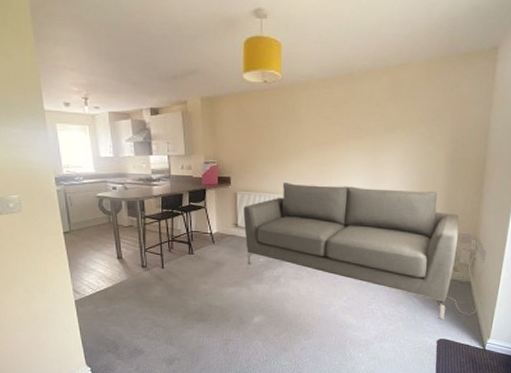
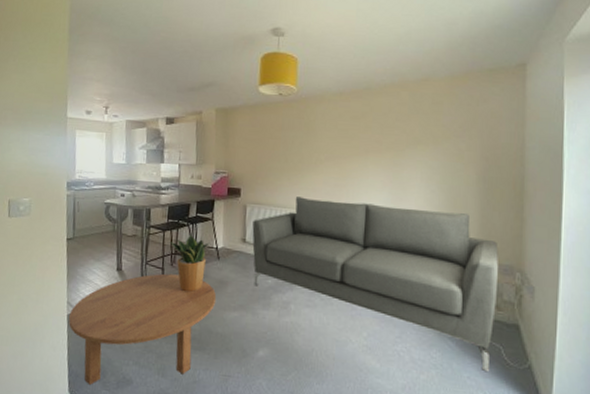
coffee table: none [77,259,214,358] -> present [69,273,217,386]
potted plant: none [166,222,204,274] -> present [169,234,210,292]

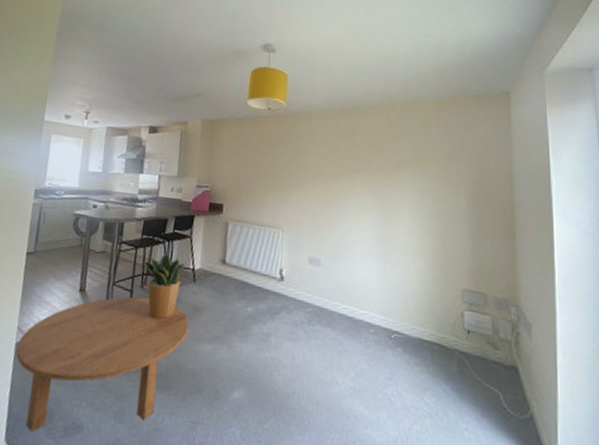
sofa: present [252,197,499,372] -> none [232,215,492,423]

